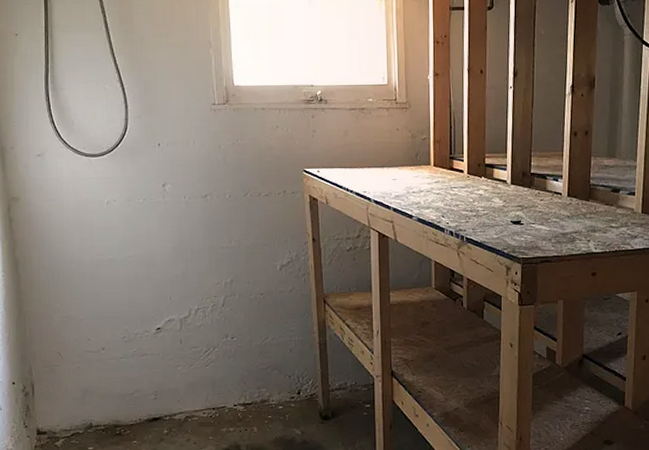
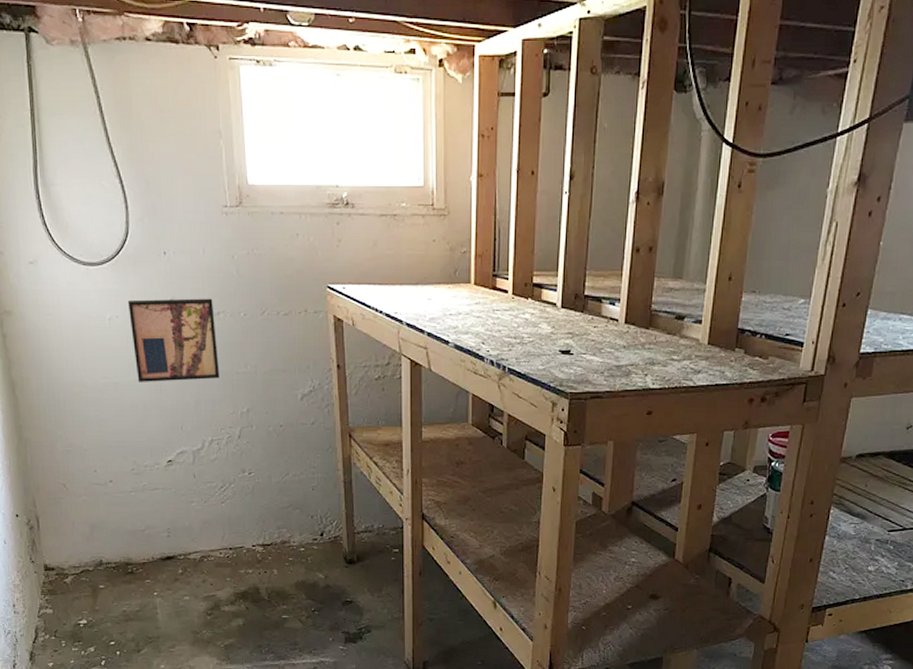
wall art: none [125,183,206,258] -> present [128,298,220,382]

